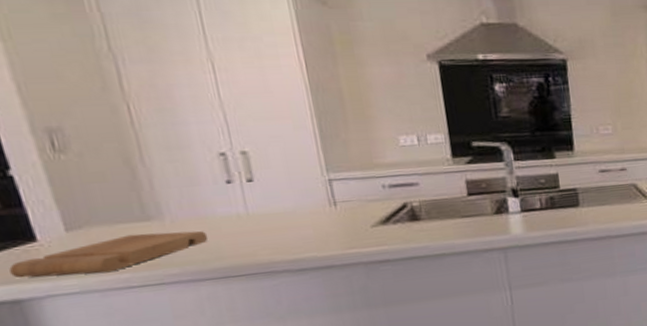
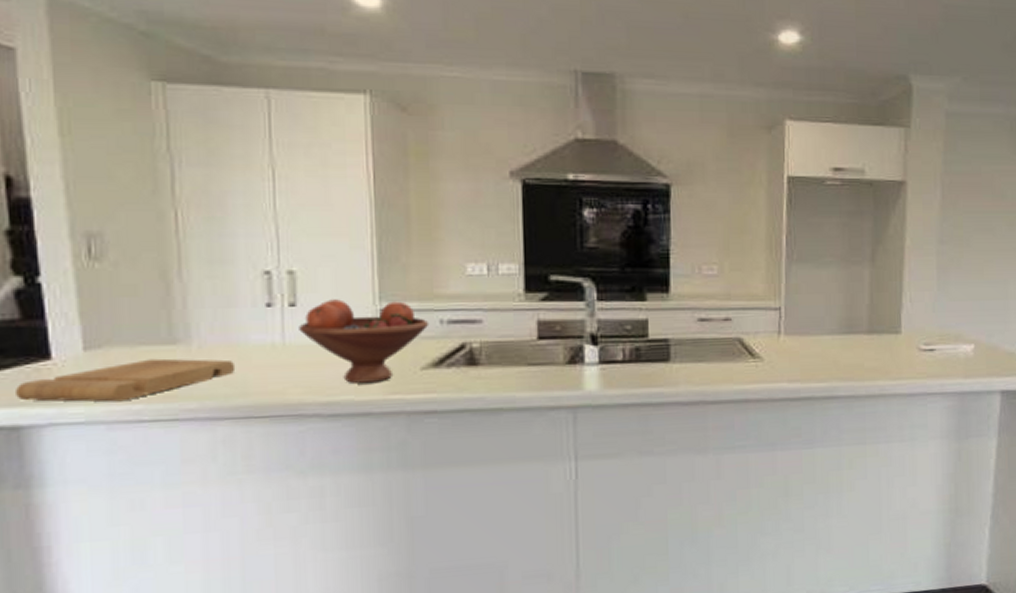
fruit bowl: none [258,171,374,243] -> present [299,299,430,383]

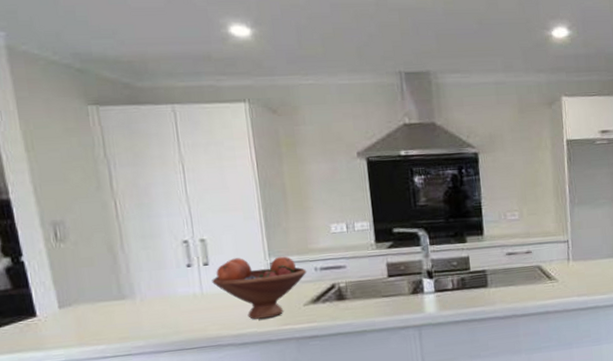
cutting board: present [16,358,236,402] -> none [14,308,169,348]

